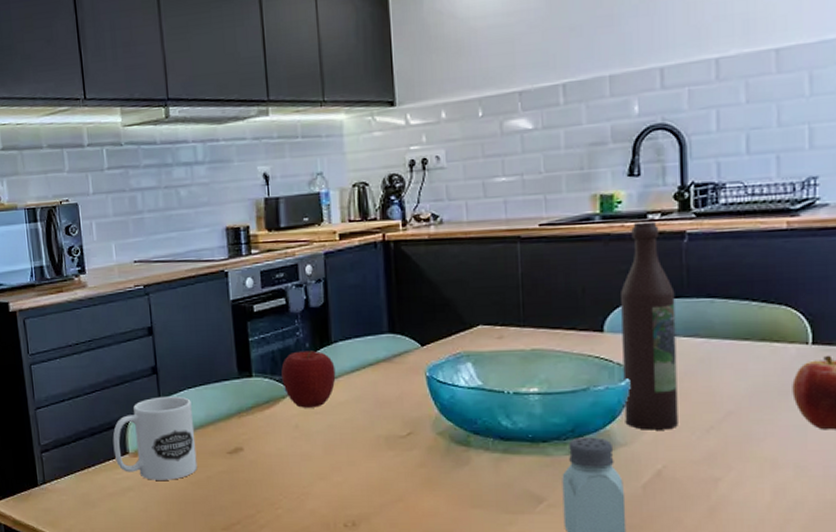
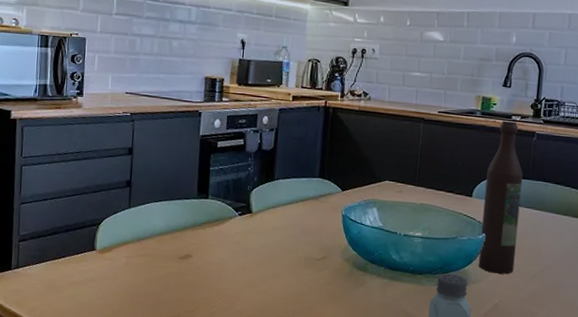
mug: present [112,396,198,480] -> none [83,206,155,276]
apple: present [281,350,336,408] -> none [231,183,275,229]

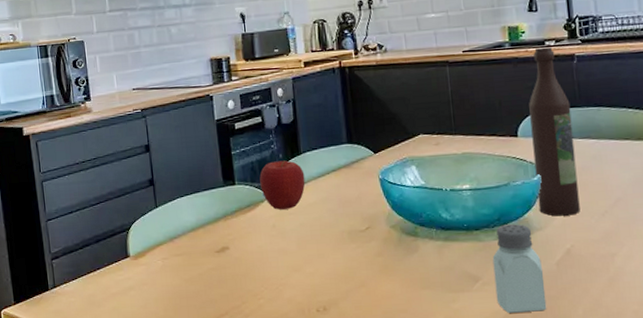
apple: none [231,183,275,229] -> present [259,160,306,210]

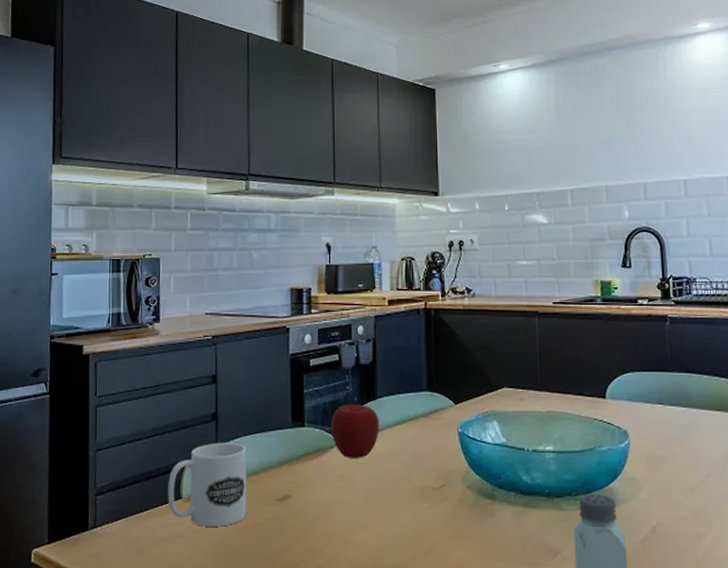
mug: none [115,204,190,280] -> present [168,442,247,527]
wine bottle: present [529,47,580,216] -> none [619,306,668,489]

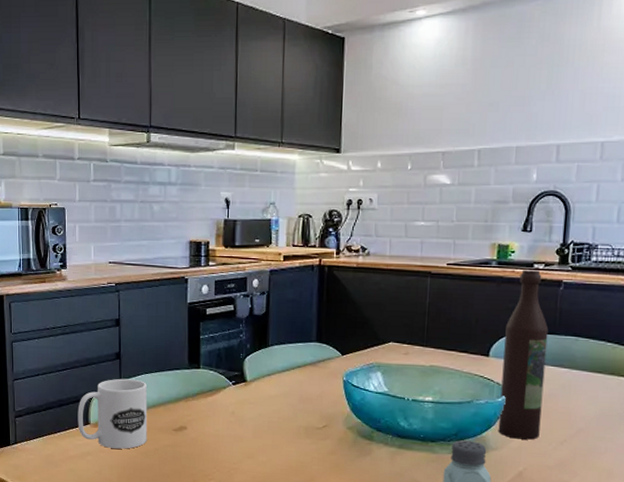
apple: present [331,404,380,458] -> none [224,350,270,399]
wine bottle: none [619,306,668,489] -> present [498,270,549,440]

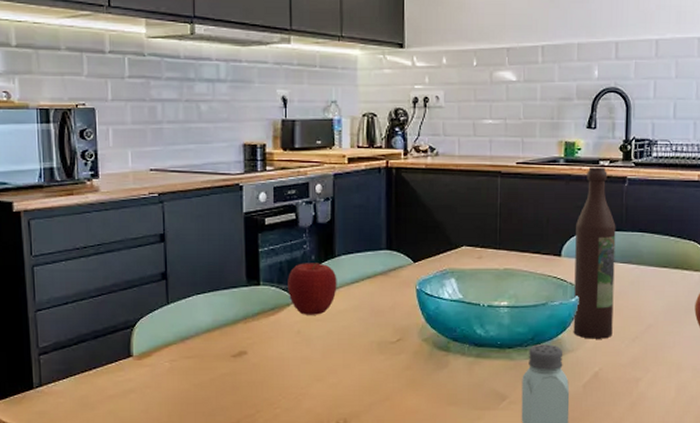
mug: present [77,378,148,449] -> none [117,301,201,382]
apple: none [224,350,270,399] -> present [288,263,337,315]

